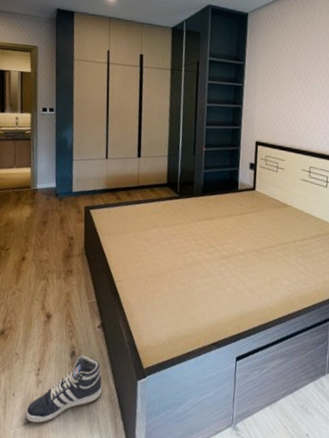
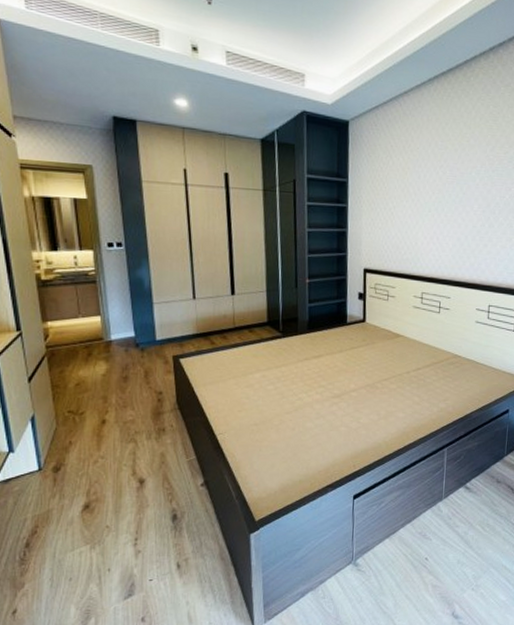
sneaker: present [25,354,103,424] -> none [126,516,212,595]

